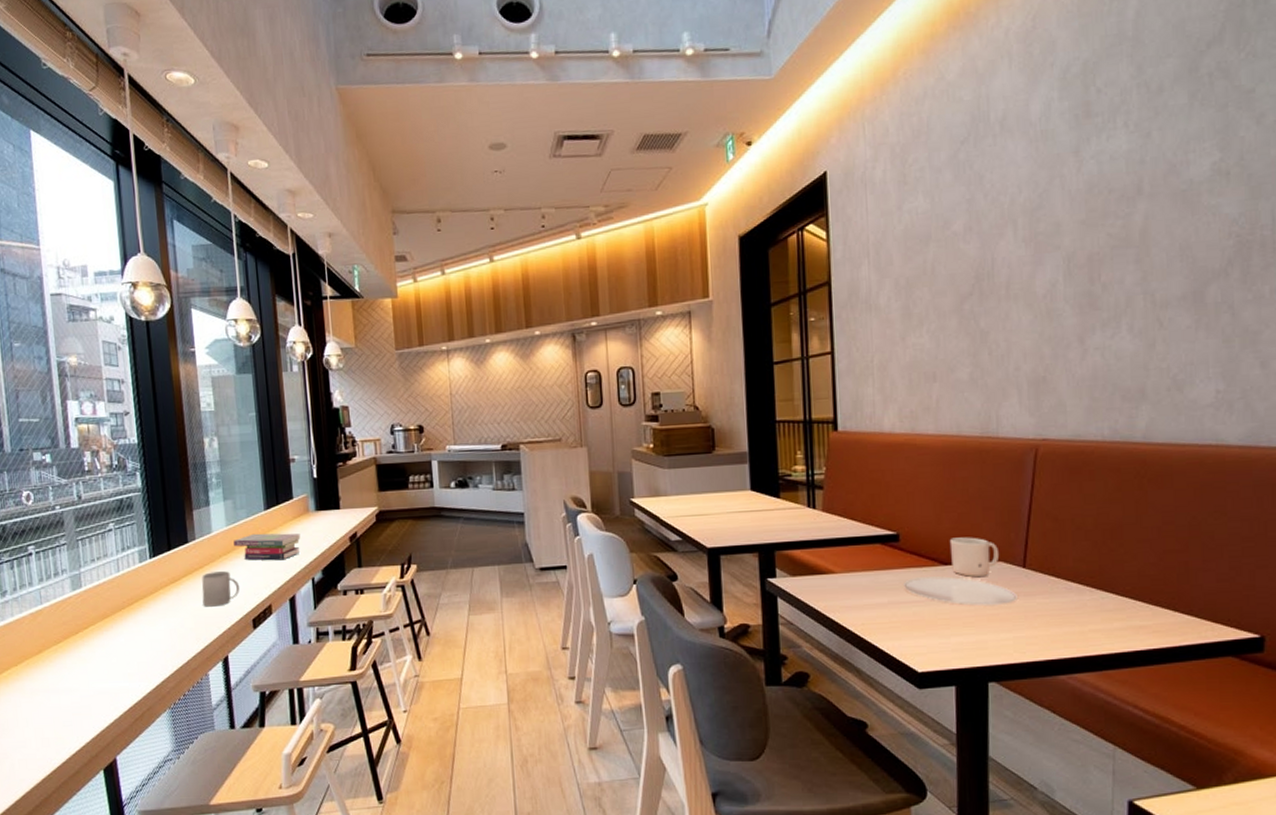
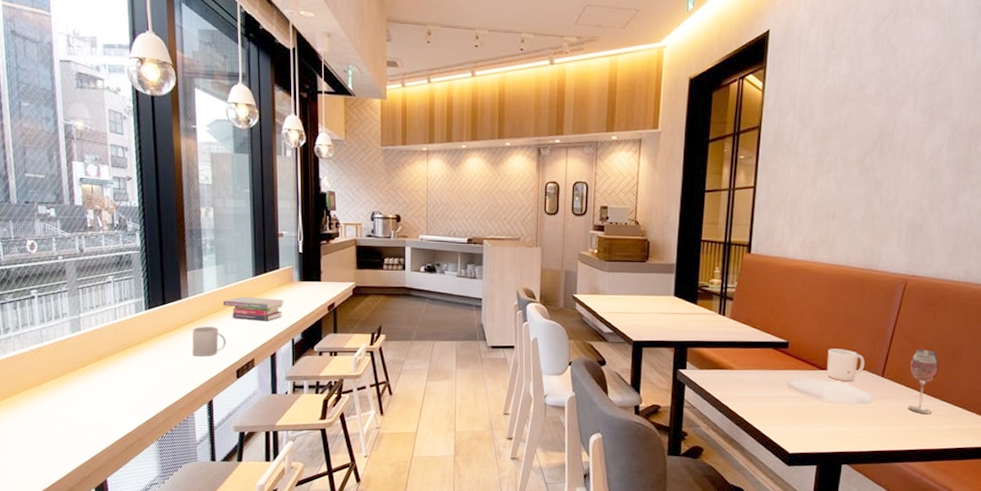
wineglass: none [1058,529,1097,611] -> present [908,349,940,415]

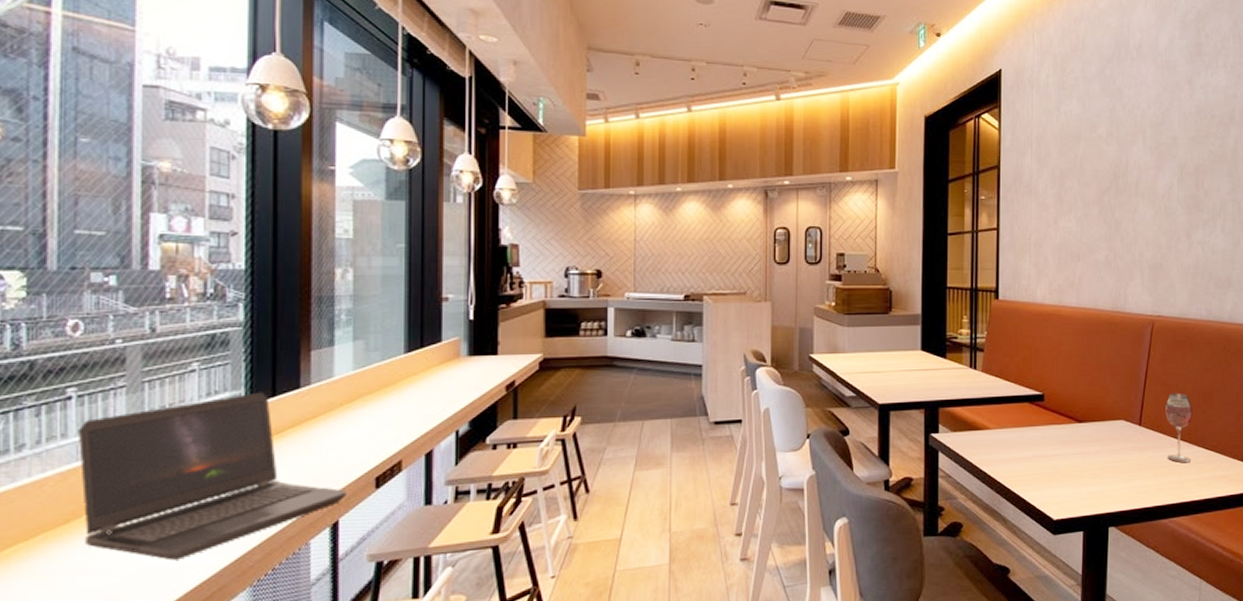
laptop computer: none [41,300,217,417] -> present [79,392,346,560]
mug: present [192,326,227,357] -> none [312,422,364,464]
books: present [223,296,284,322] -> none [361,379,447,411]
plate: present [787,378,874,406] -> none [1046,433,1134,460]
mug: present [826,348,865,381] -> none [1084,398,1122,433]

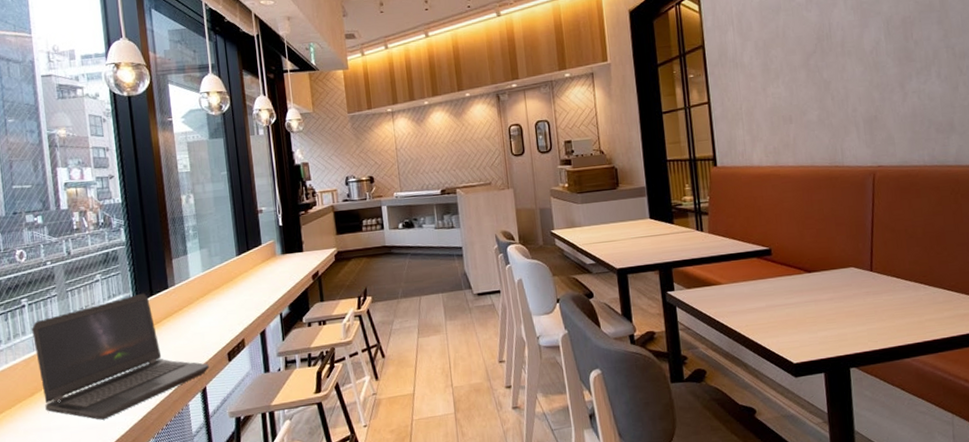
wineglass: present [1165,393,1193,463] -> none [896,237,929,304]

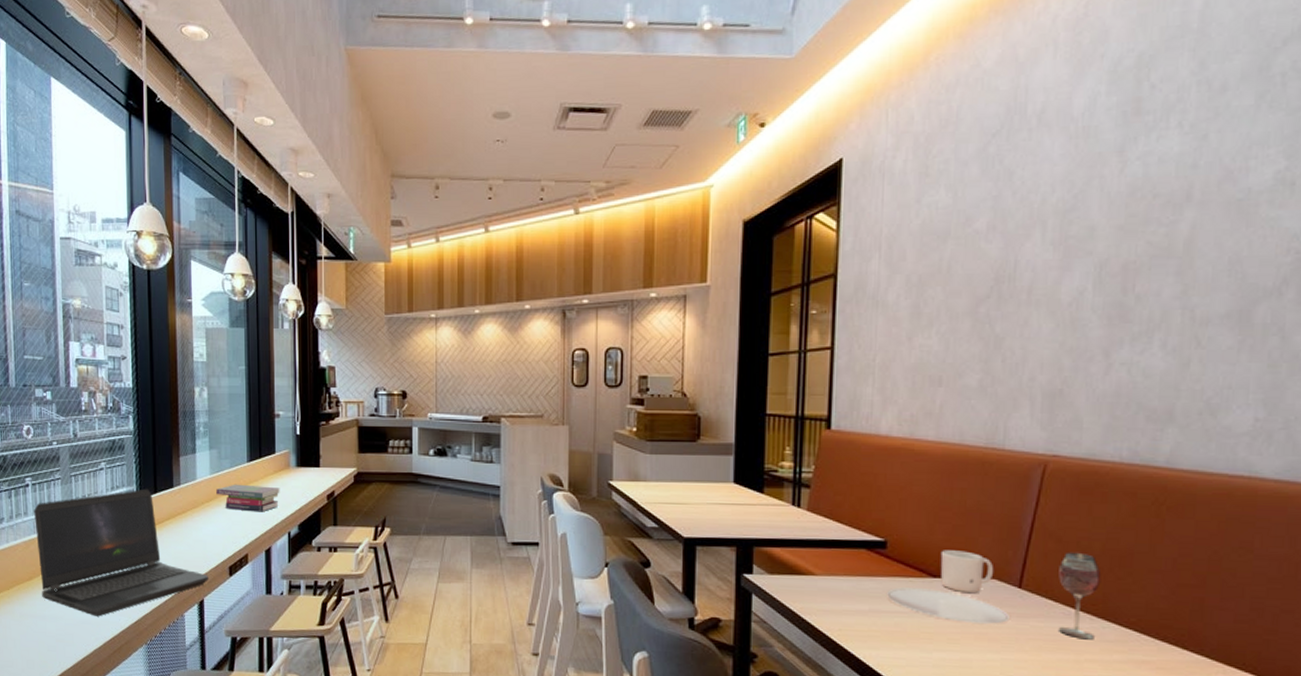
books: none [209,275,269,301] -> present [216,484,280,512]
plate: none [777,282,868,306] -> present [887,587,1009,626]
mug: none [811,248,852,281] -> present [940,550,994,593]
wineglass: none [896,237,929,304] -> present [1058,552,1102,640]

